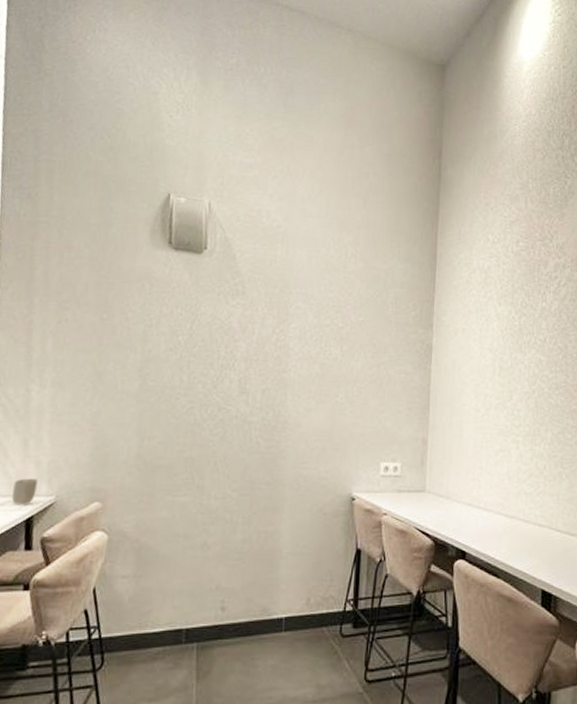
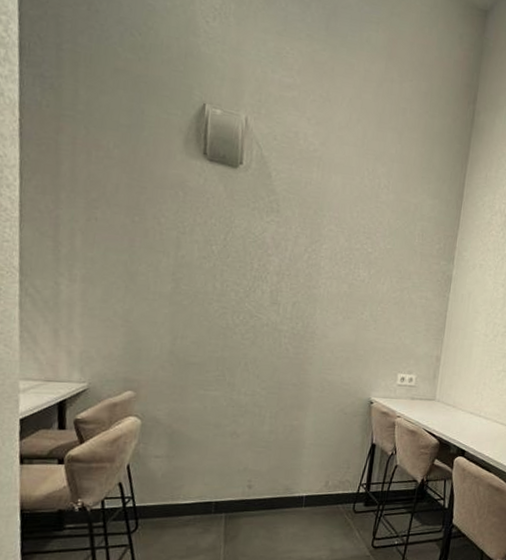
cup: present [12,478,39,506] -> none [43,365,71,390]

